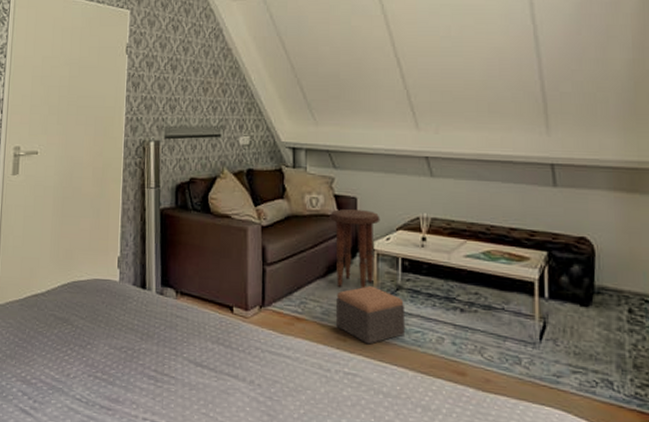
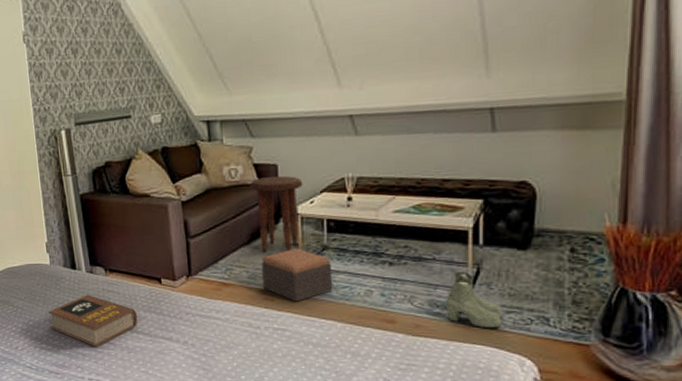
book: none [109,318,205,380] -> present [48,295,138,347]
boots: none [513,325,570,389] -> present [445,272,503,328]

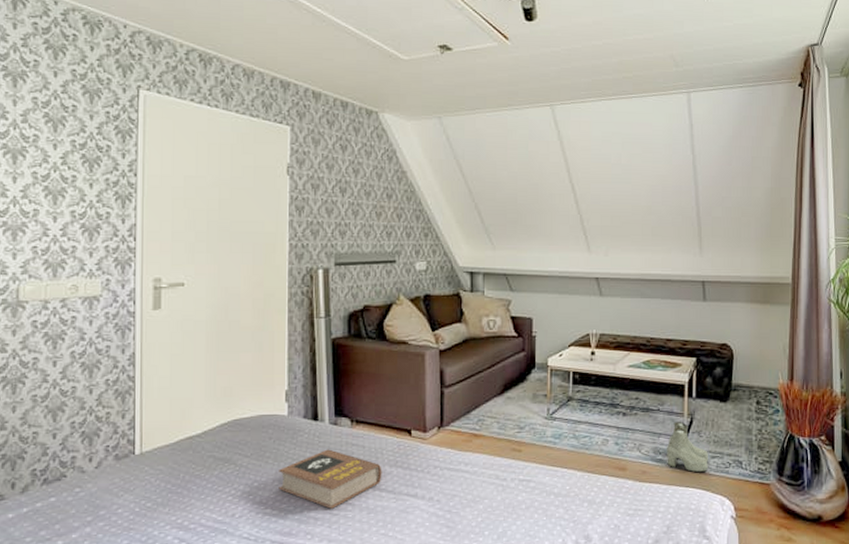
side table: present [250,176,303,252] -> none [507,330,554,403]
footstool: present [262,249,333,302] -> none [512,399,575,452]

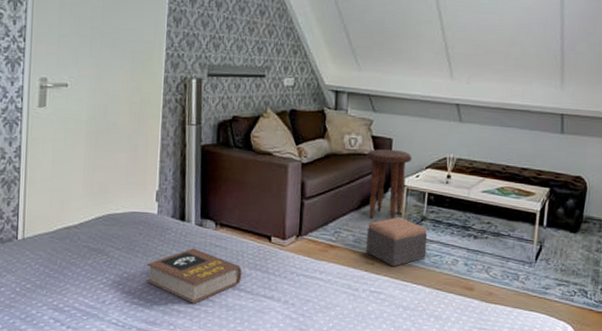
side table: none [507,330,554,403] -> present [366,149,412,219]
footstool: none [512,399,575,452] -> present [366,217,428,267]
boots: present [666,422,709,472] -> none [513,248,556,298]

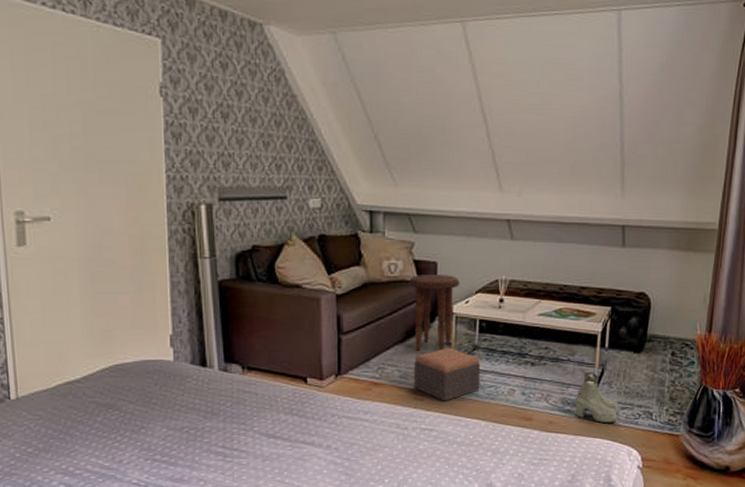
book: present [146,248,242,304] -> none [167,396,277,456]
boots: none [513,248,556,298] -> present [574,373,619,423]

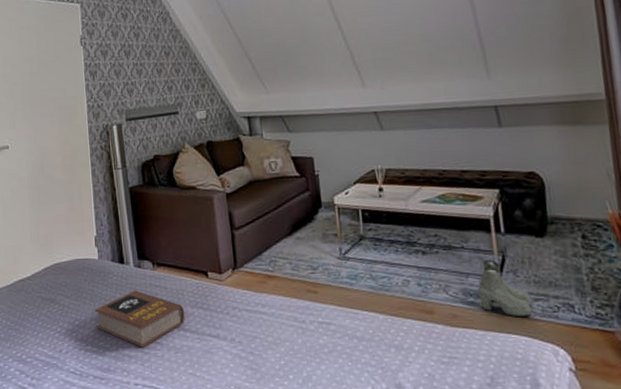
book: none [167,396,277,456] -> present [95,290,185,347]
side table: present [409,274,460,351] -> none [289,168,338,243]
footstool: present [414,348,481,402] -> none [303,239,373,294]

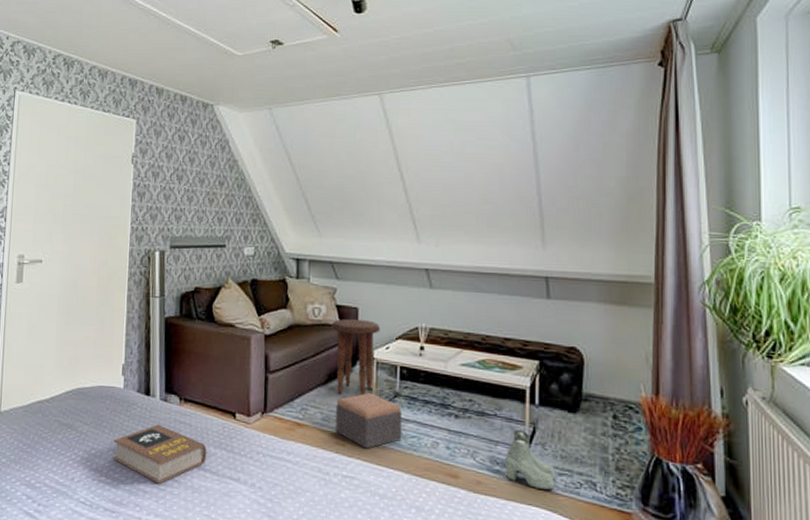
side table: none [289,168,338,243] -> present [332,319,381,396]
footstool: none [303,239,373,294] -> present [336,393,403,449]

